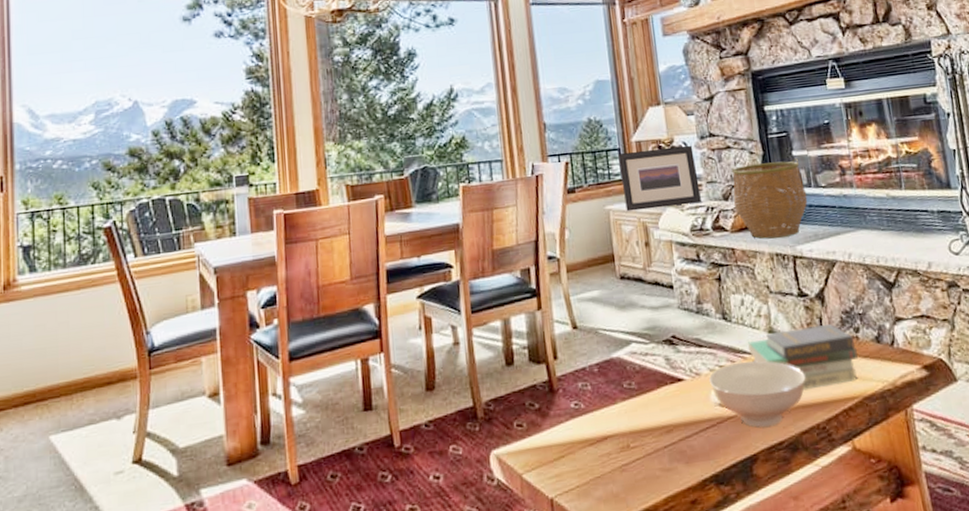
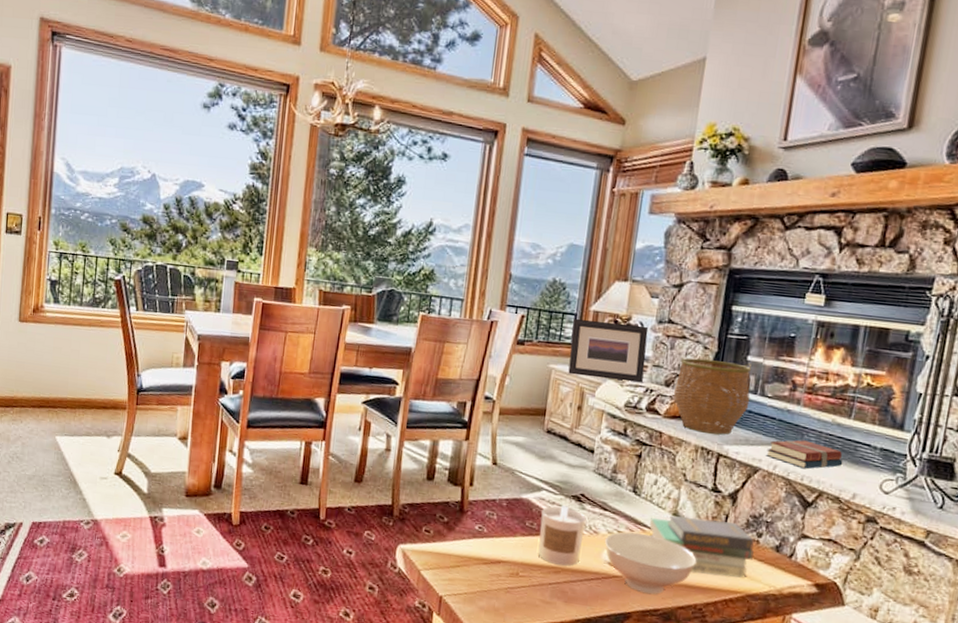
candle: none [636,353,689,423] -> present [538,505,586,566]
books: none [837,221,910,251] -> present [766,440,843,469]

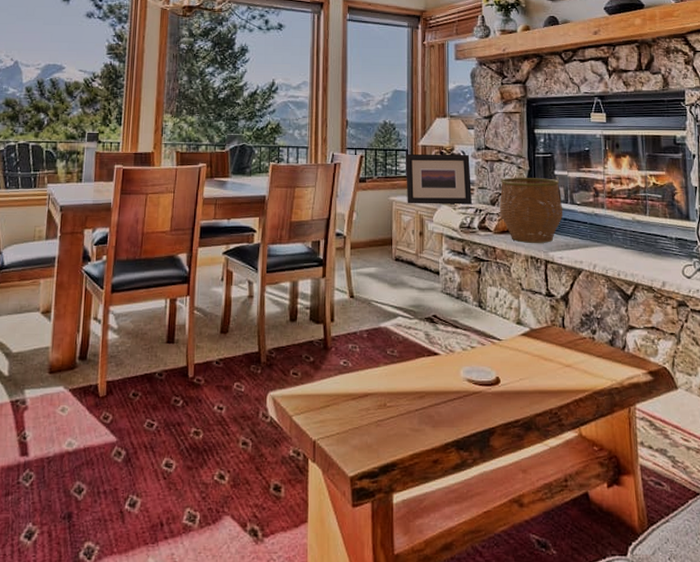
candle: present [538,505,586,566] -> none [400,329,441,389]
decorative bowl: present [605,531,697,594] -> none [461,345,545,405]
books: present [650,515,755,578] -> none [498,322,592,378]
books: present [766,440,843,469] -> none [585,239,649,265]

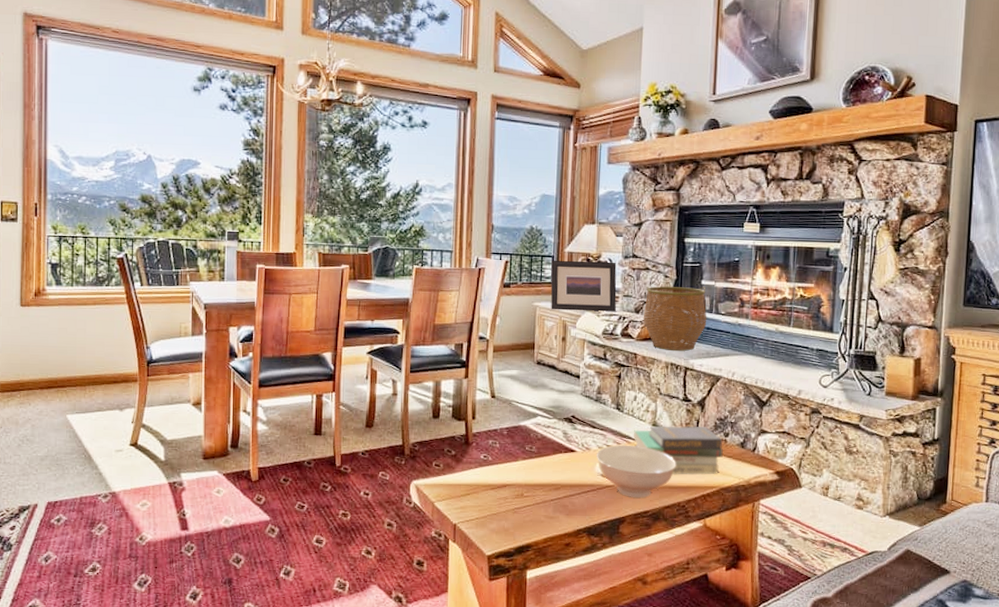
decorative bowl: none [461,345,545,405] -> present [597,445,676,498]
books: none [498,322,592,378] -> present [634,425,723,475]

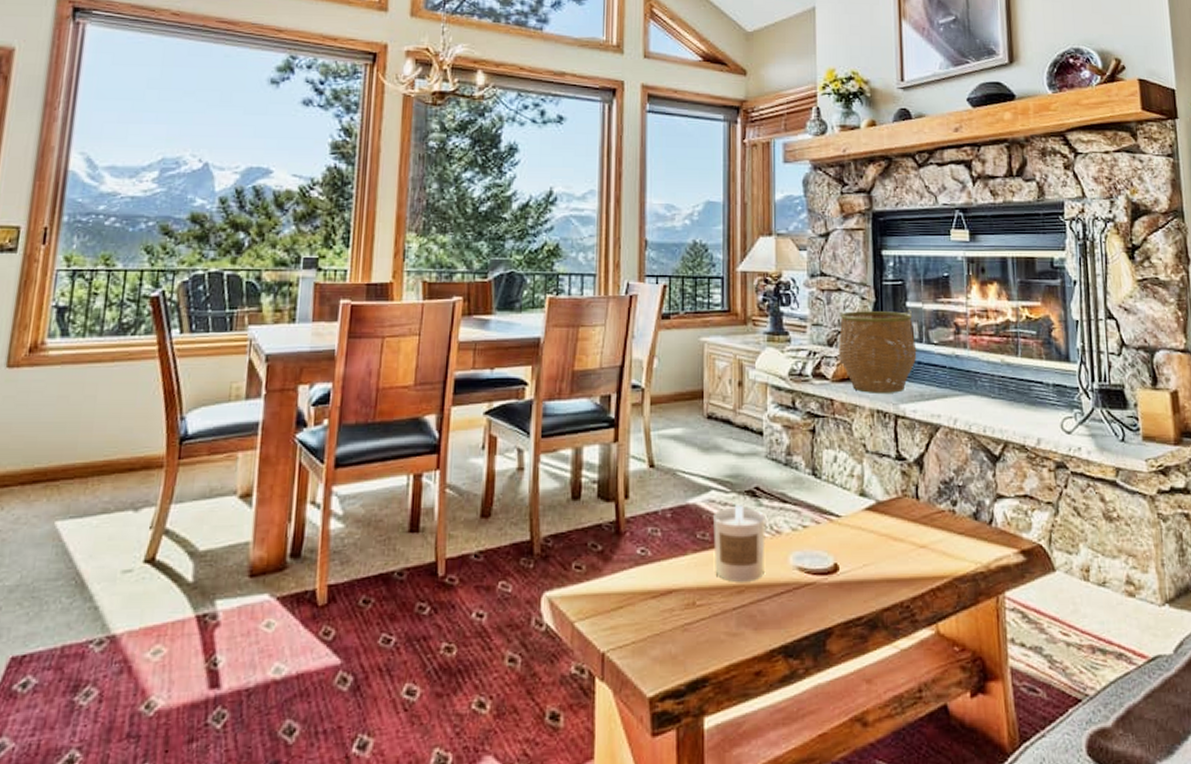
candle: none [538,428,578,482] -> present [713,505,766,582]
picture frame: present [550,260,617,312] -> none [721,282,804,346]
decorative bowl: present [597,445,676,498] -> none [790,523,894,598]
books: present [634,425,723,475] -> none [837,492,952,563]

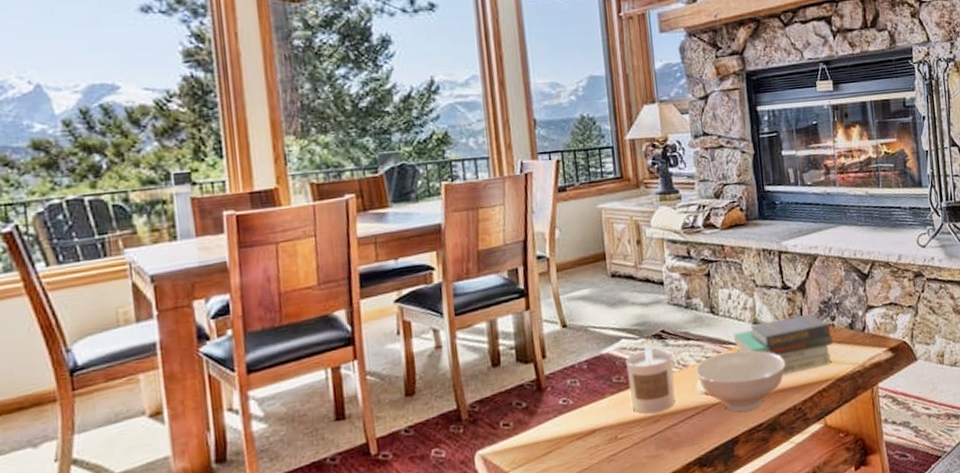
decorative bowl: none [790,523,894,598] -> present [696,350,786,412]
books: none [837,492,952,563] -> present [734,314,833,375]
basket: present [838,310,917,393] -> none [723,158,794,236]

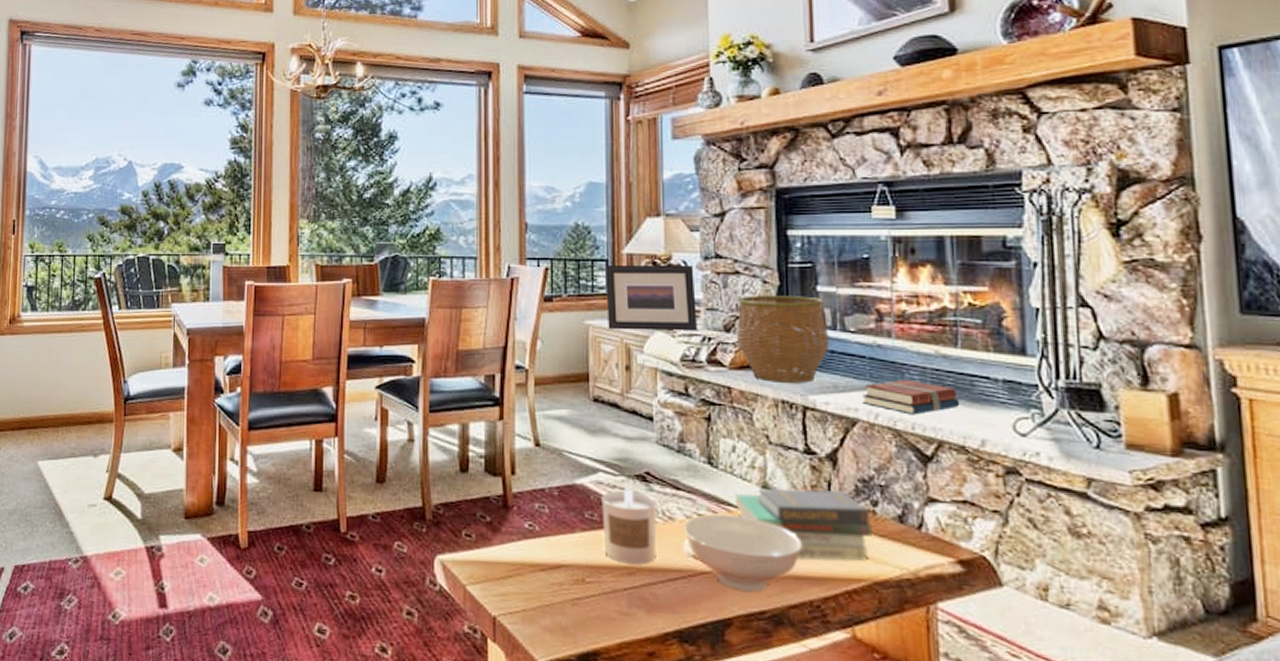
picture frame: none [611,143,693,210] -> present [605,264,697,331]
basket: none [723,158,794,236] -> present [736,295,830,383]
books: none [819,217,884,245] -> present [862,379,960,415]

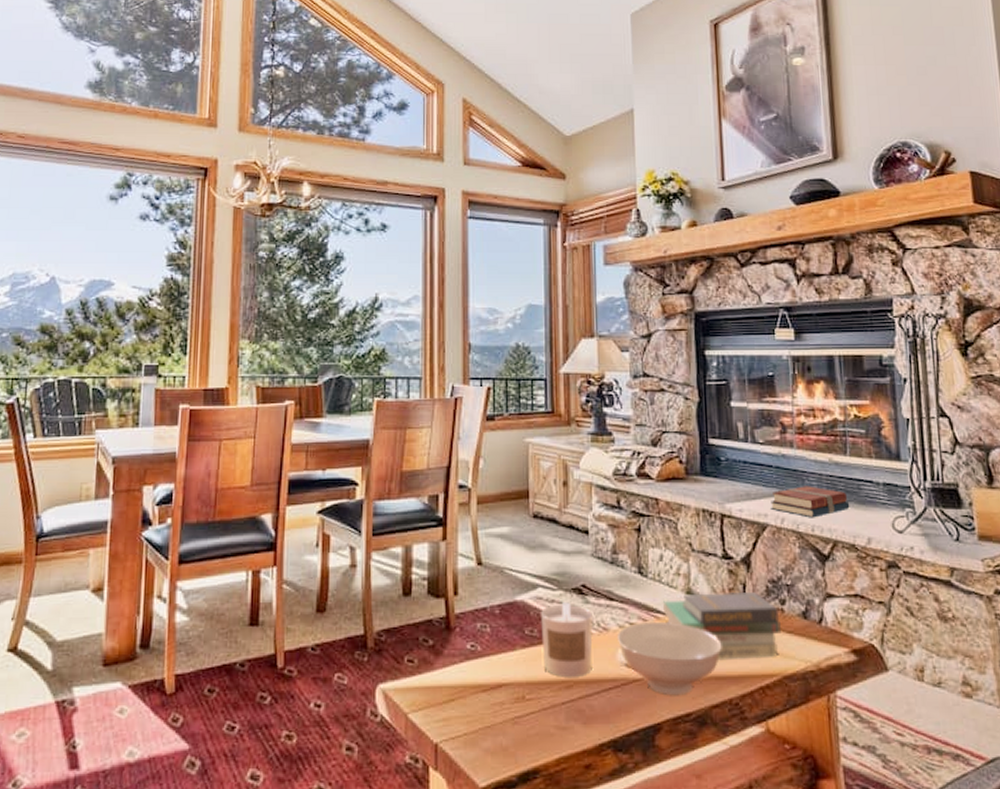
picture frame: present [605,264,697,331] -> none [544,383,628,447]
basket: present [736,295,830,383] -> none [662,410,743,493]

